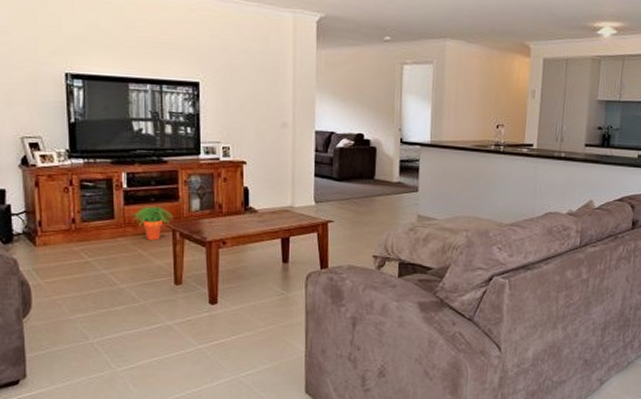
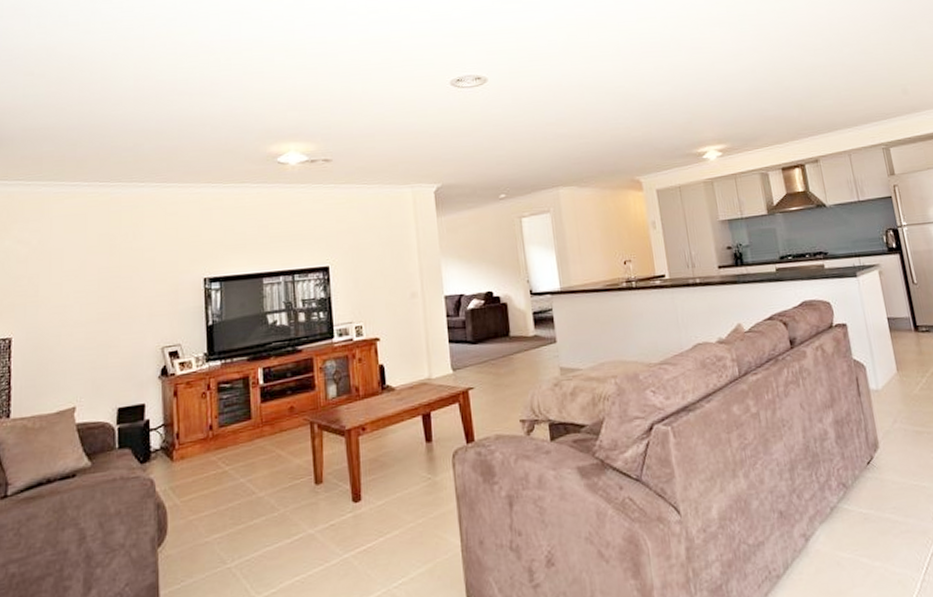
potted plant: present [131,206,174,240] -> none [268,398,311,438]

